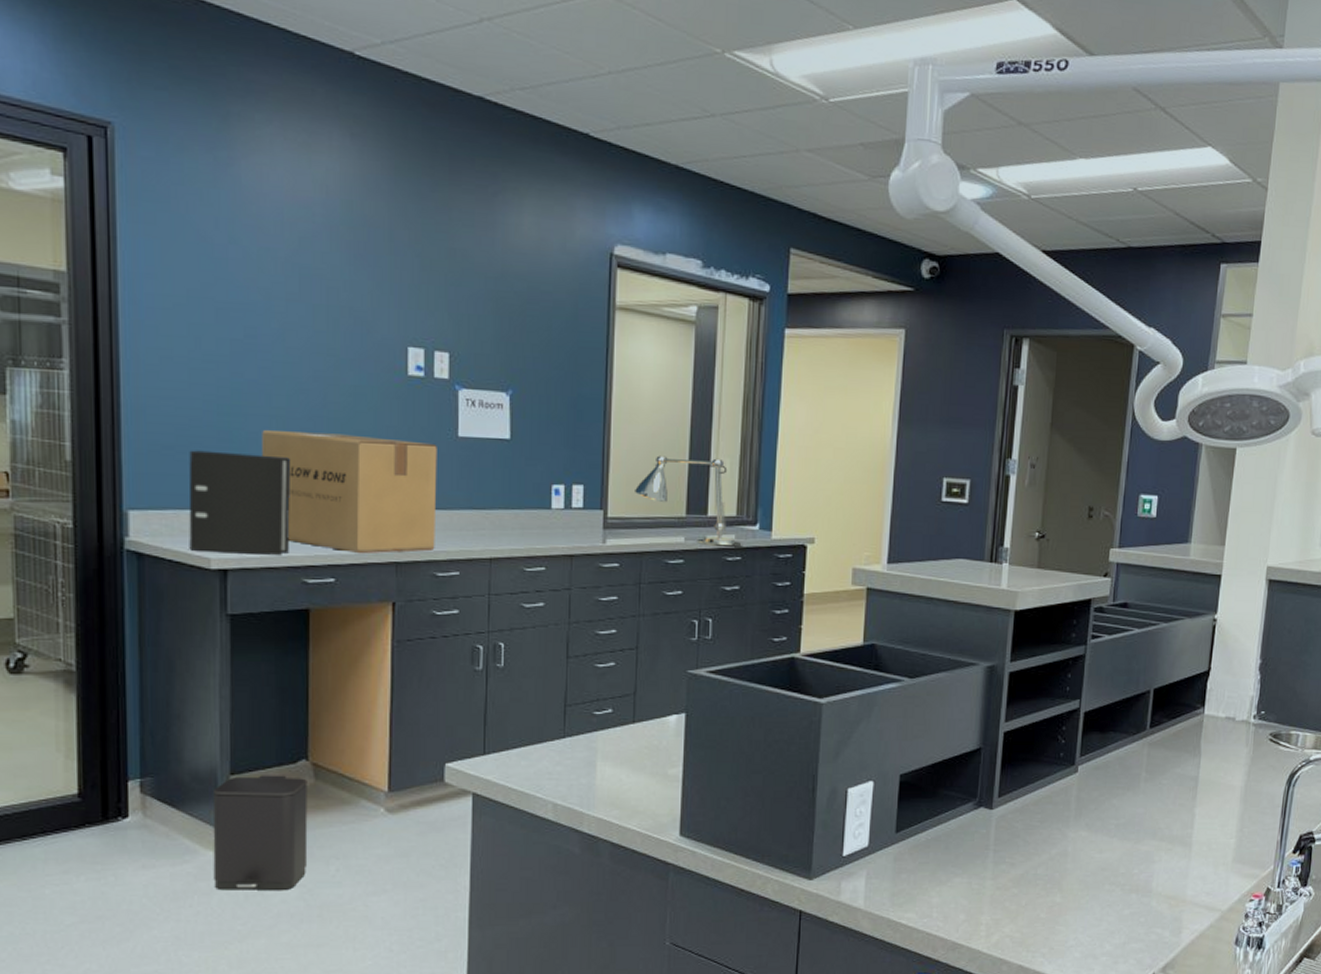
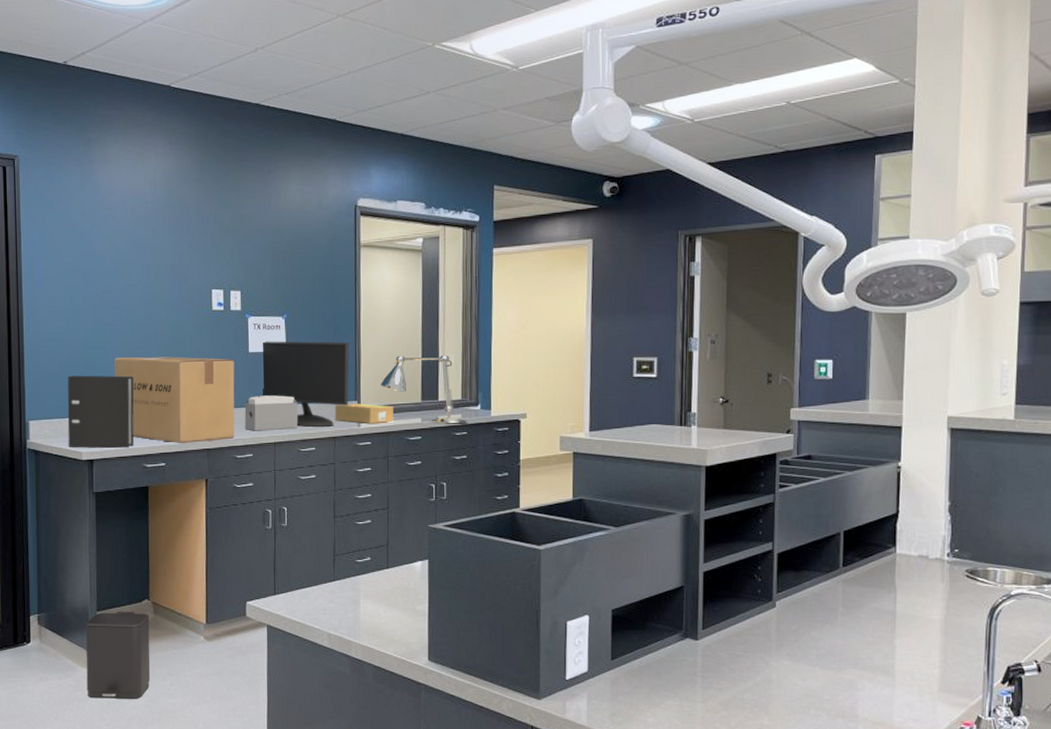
battery: none [450,495,524,542] -> present [244,395,298,431]
computer monitor: none [471,423,595,541] -> present [259,341,349,427]
box: none [573,513,650,541] -> present [335,403,394,424]

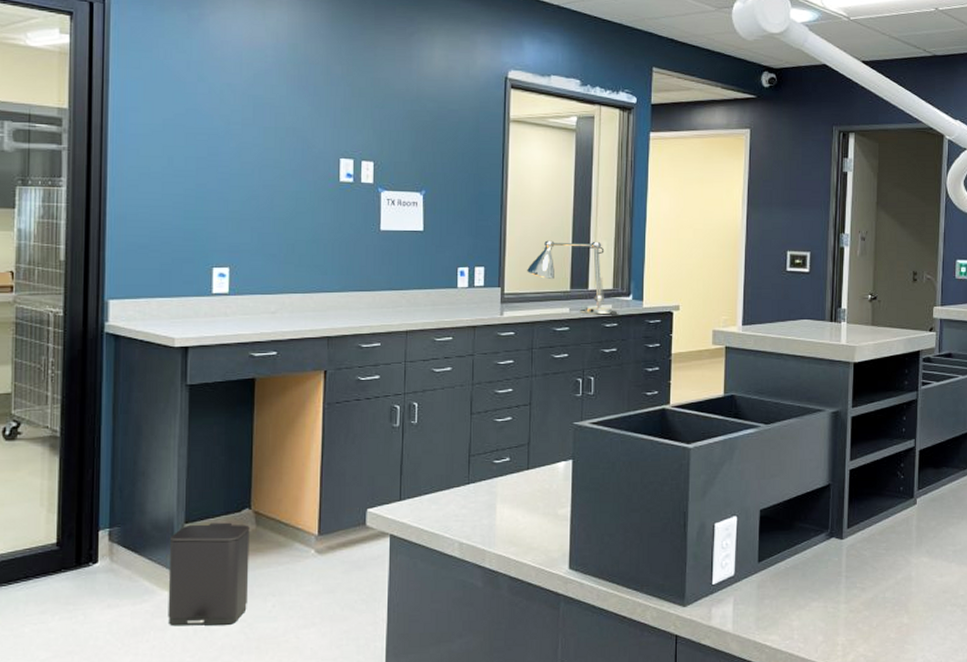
binder: present [67,375,135,449] -> none [157,248,243,335]
box: present [115,356,235,444] -> none [220,230,363,331]
battery: present [244,395,298,431] -> none [373,279,435,318]
computer monitor: present [259,341,349,427] -> none [391,219,494,314]
box: present [335,403,394,424] -> none [476,290,540,313]

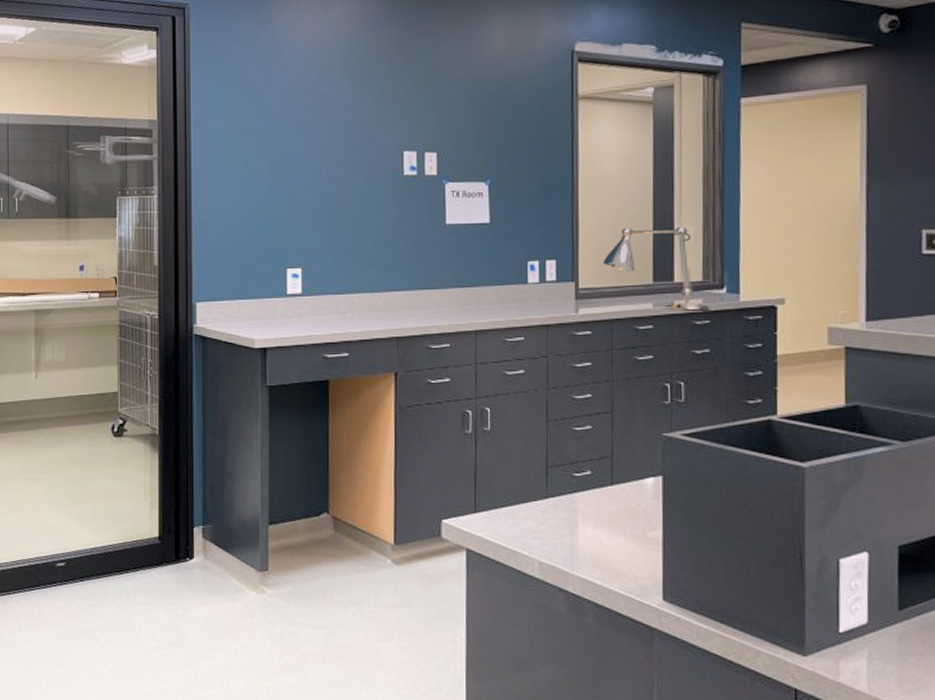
pedal bin: present [168,522,250,626] -> none [255,525,329,631]

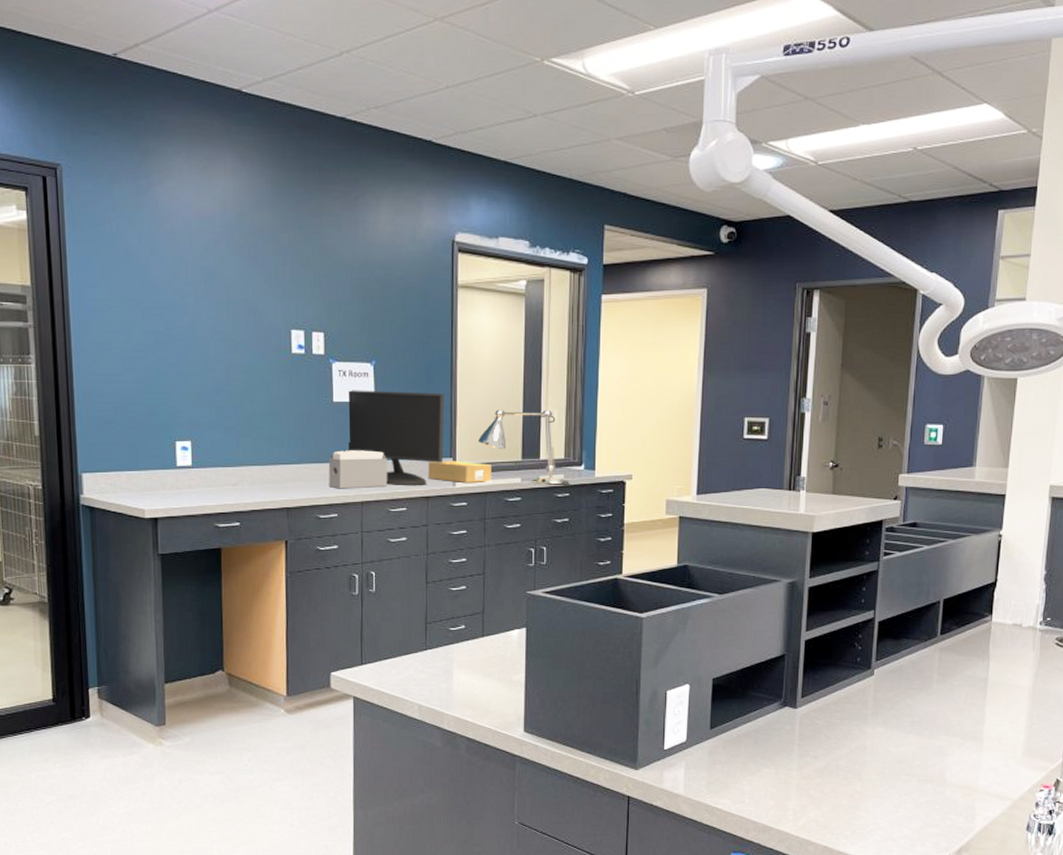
battery: none [440,275,504,317] -> present [328,450,388,489]
computer monitor: none [458,210,565,312] -> present [345,390,444,485]
box: none [548,285,619,310] -> present [428,460,491,484]

